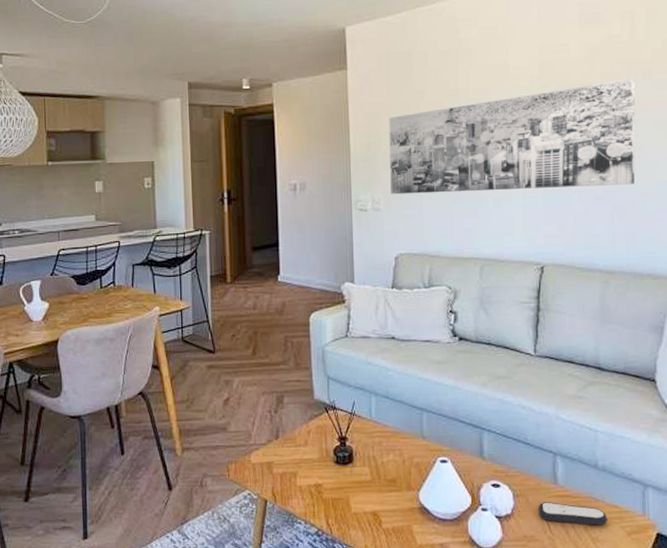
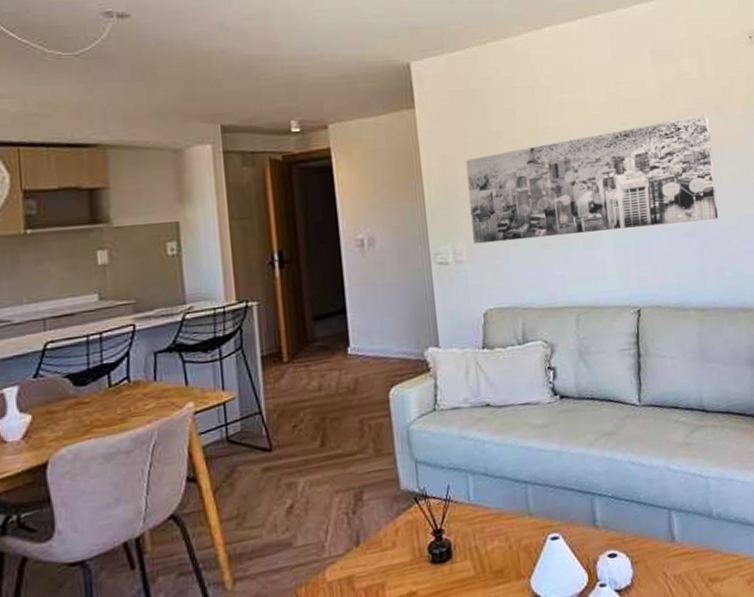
remote control: present [539,502,607,526] -> none [658,560,727,585]

